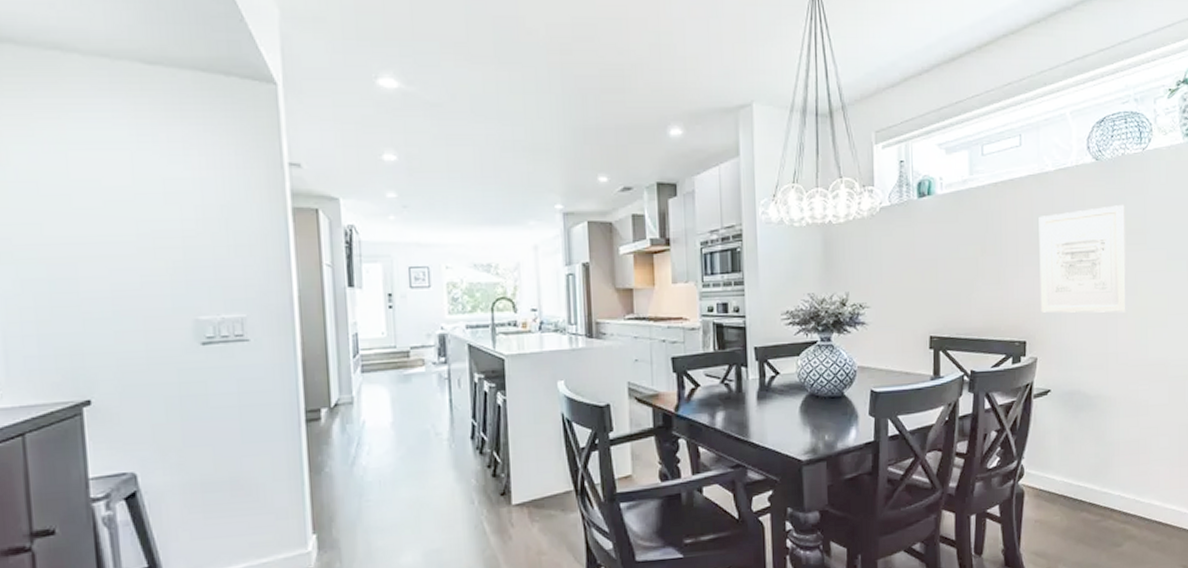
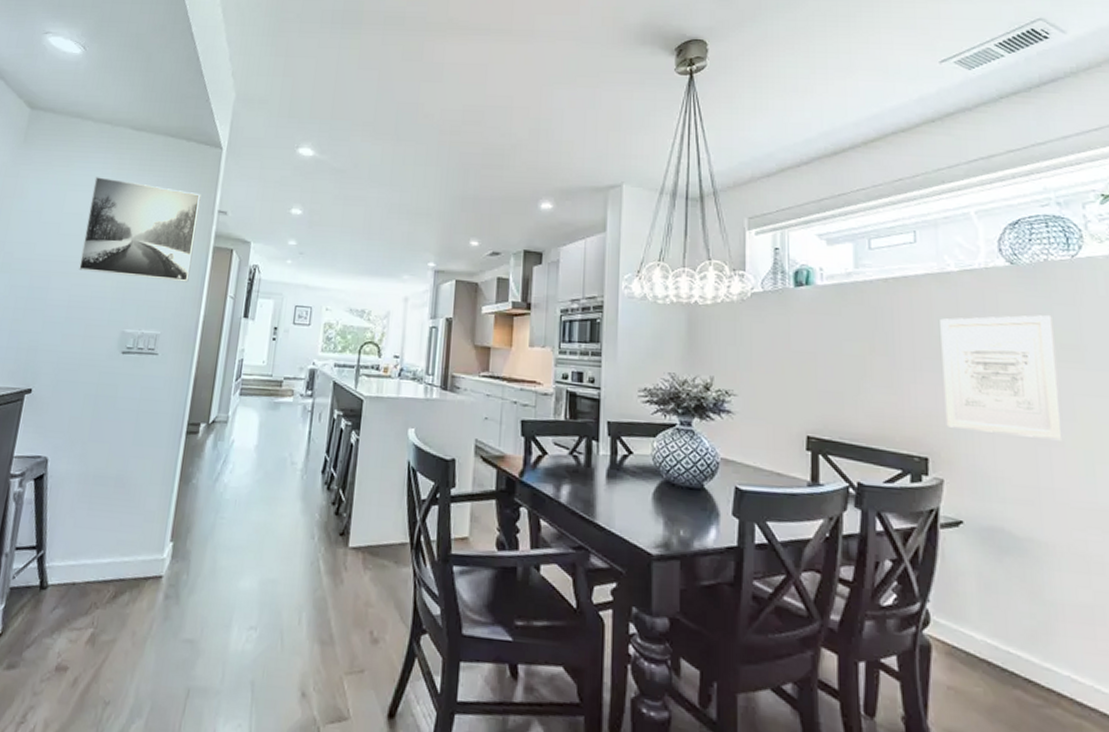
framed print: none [105,130,269,254] -> present [79,177,201,283]

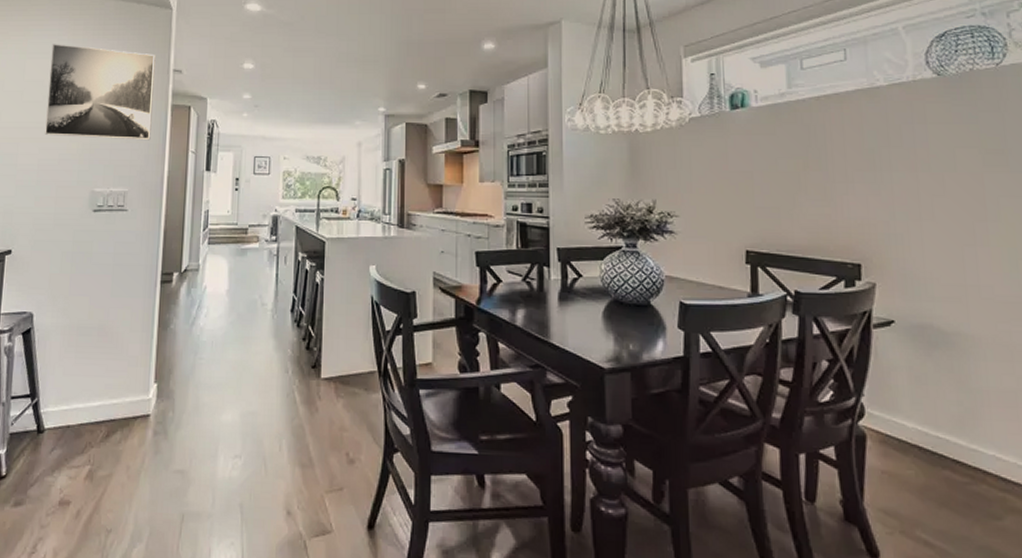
wall art: present [940,315,1064,441] -> none [870,123,990,241]

